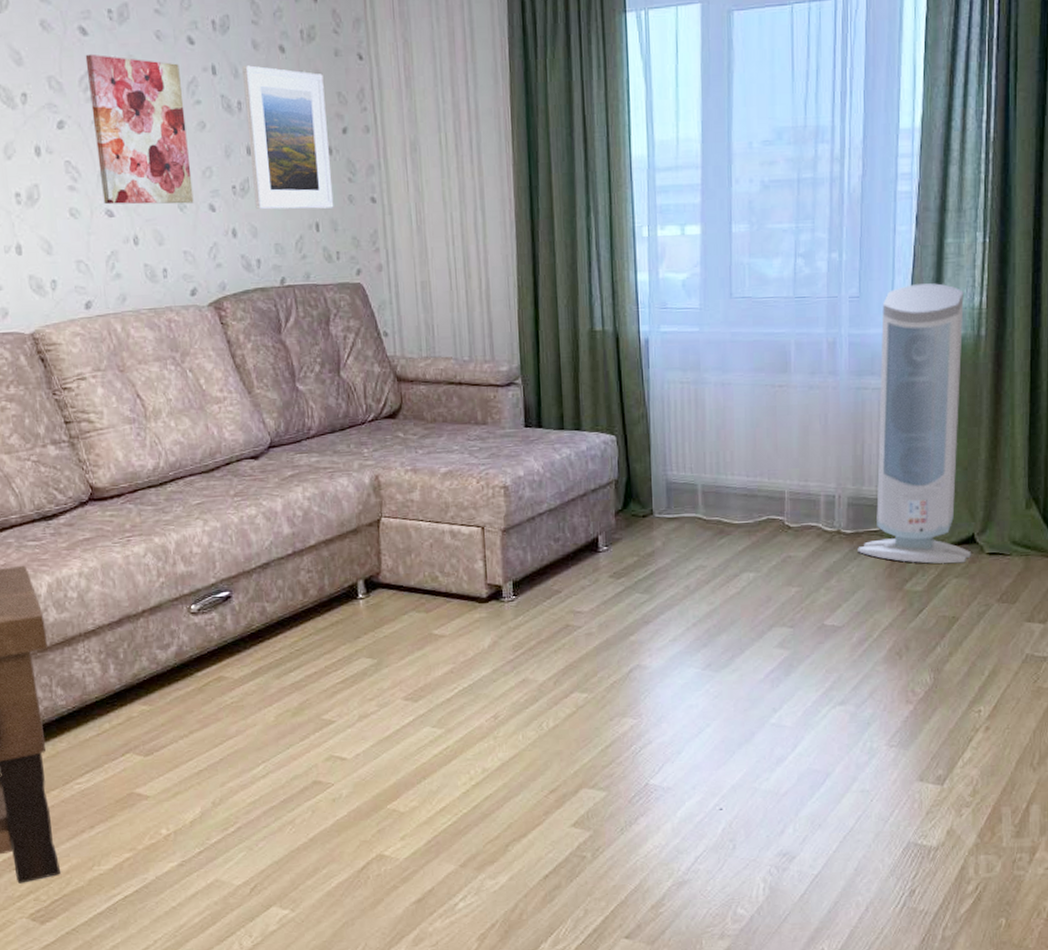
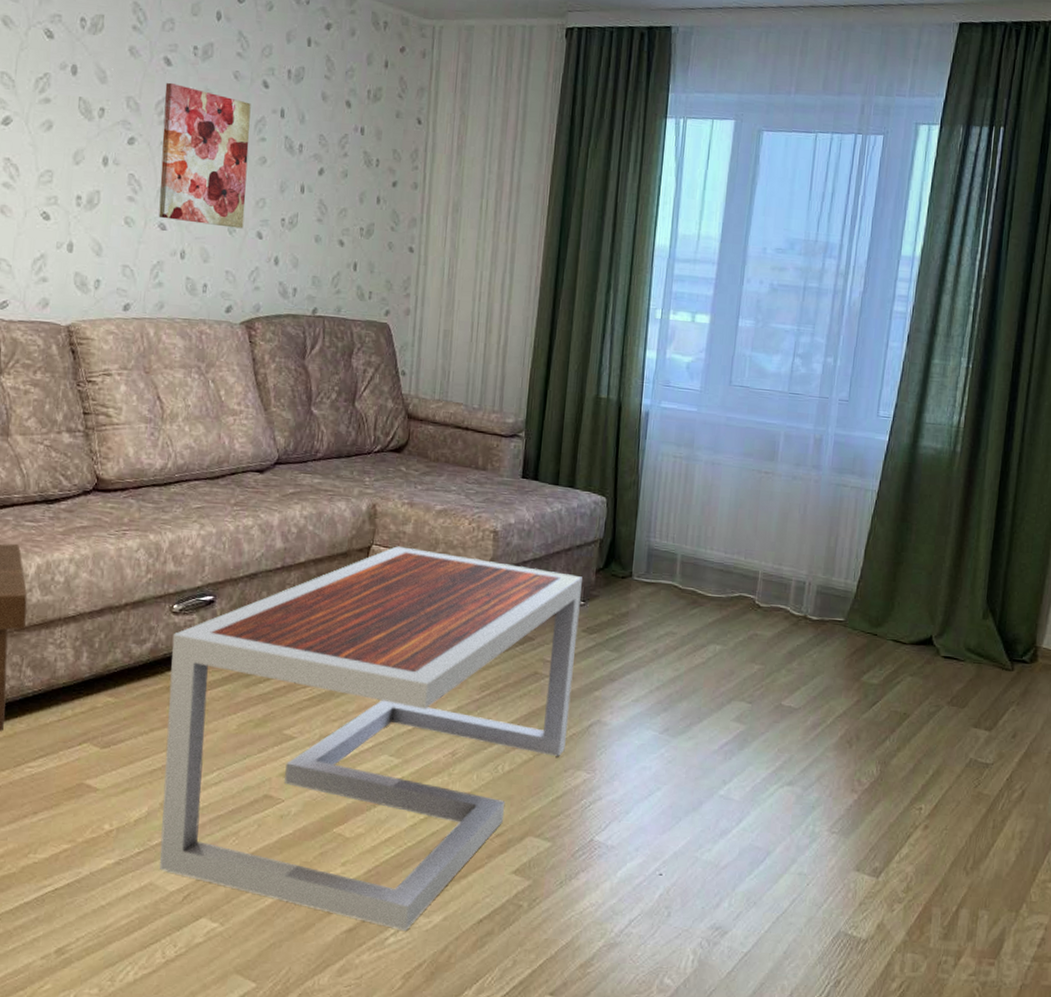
coffee table: none [195,515,608,895] -> present [160,546,582,931]
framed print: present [242,65,334,210] -> none [300,113,382,252]
air purifier: present [858,283,971,564] -> none [821,396,944,662]

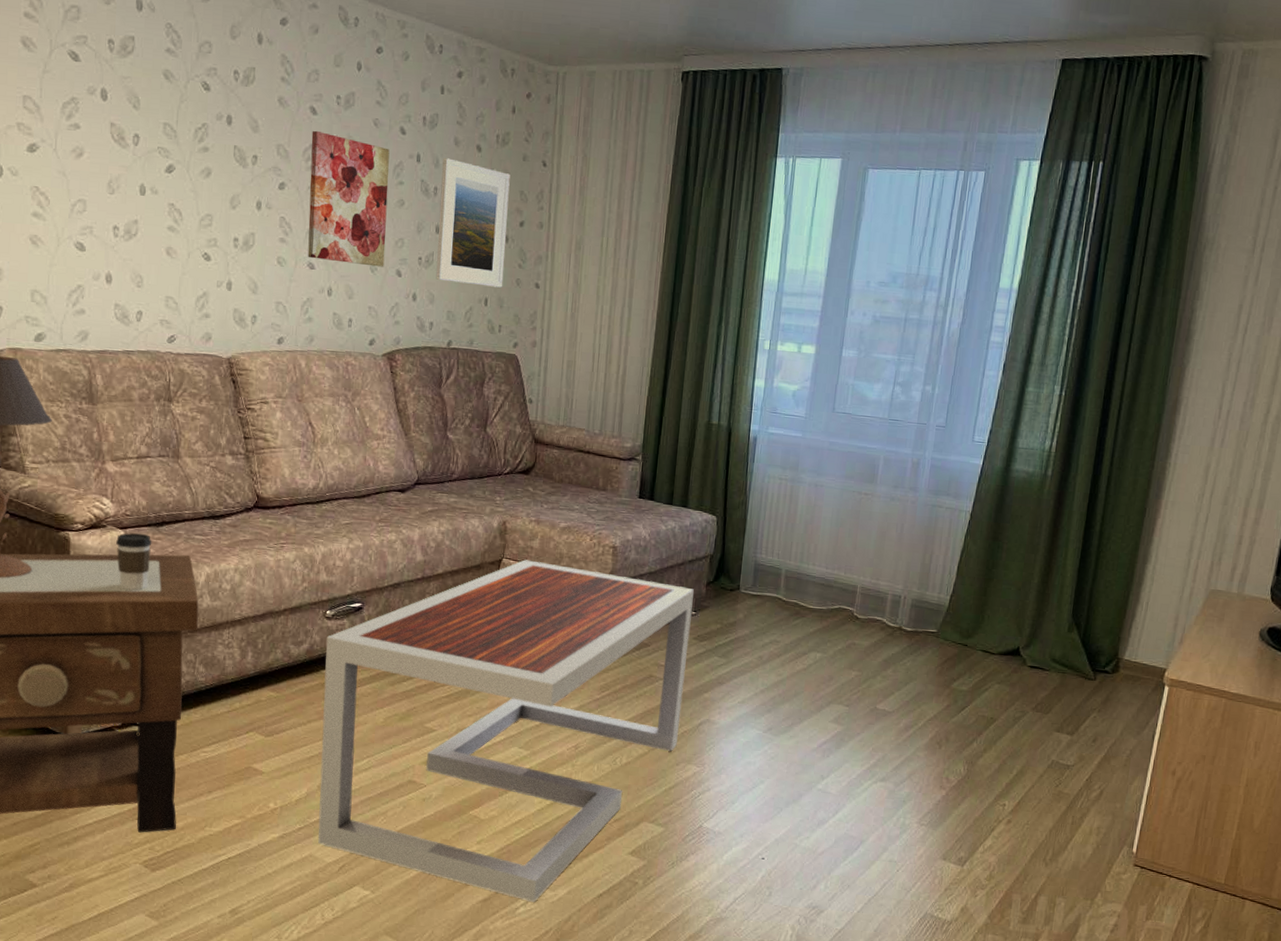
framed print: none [300,113,382,252] -> present [436,158,510,288]

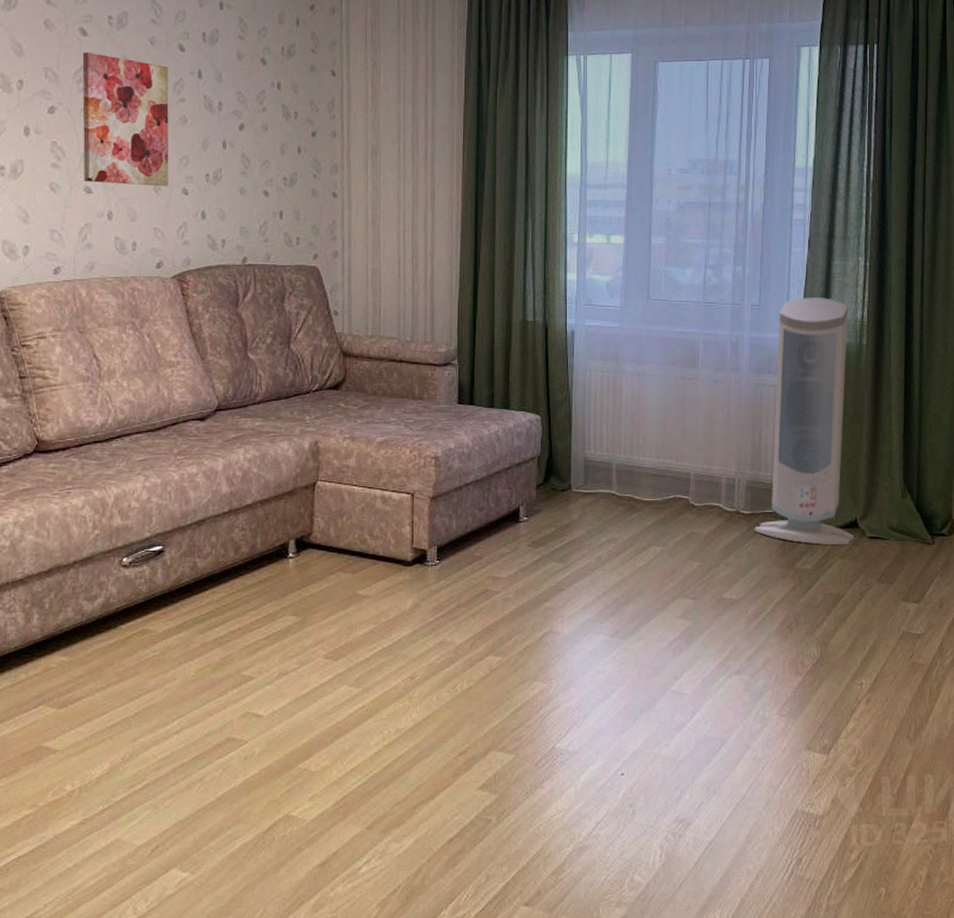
coffee table: present [318,559,694,902] -> none [123,480,524,858]
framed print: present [436,158,510,288] -> none [225,72,299,199]
air purifier: none [914,422,1037,671] -> present [754,297,854,545]

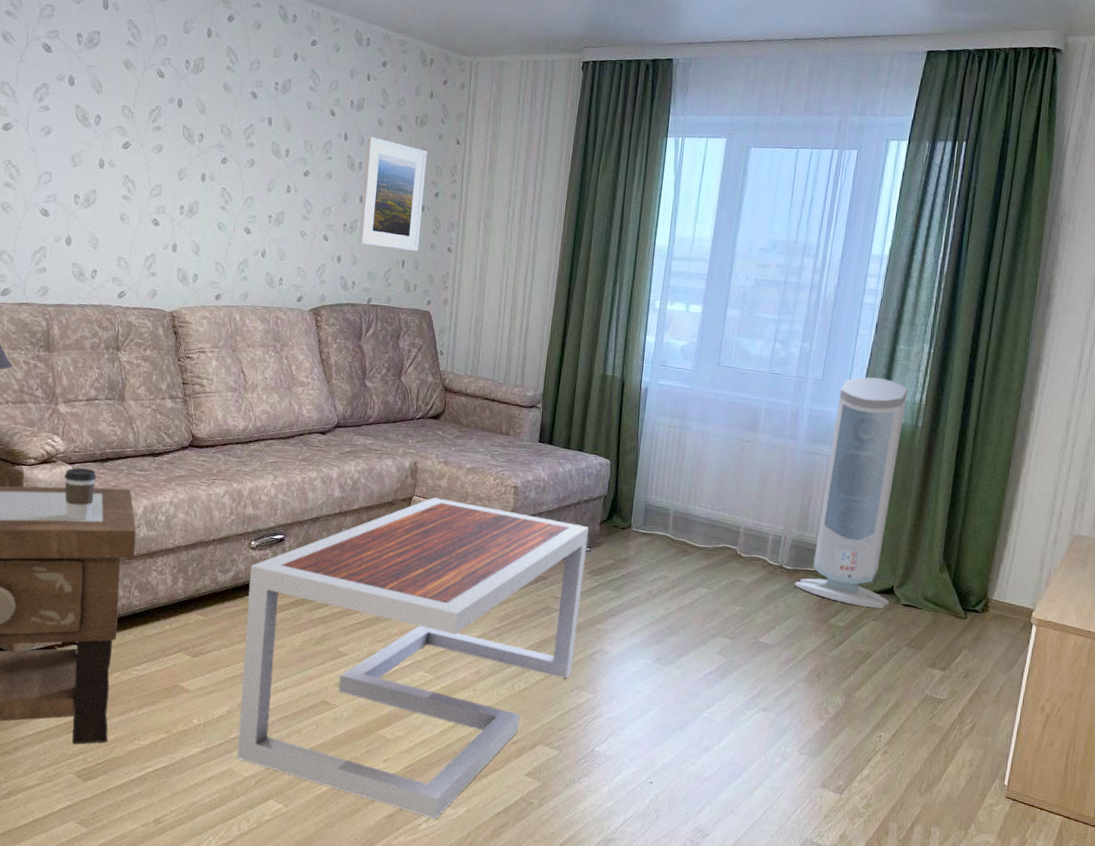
wall art: present [82,51,169,187] -> none [245,112,321,233]
coffee table: none [123,480,524,858] -> present [237,497,589,819]
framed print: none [225,72,299,199] -> present [358,136,427,251]

